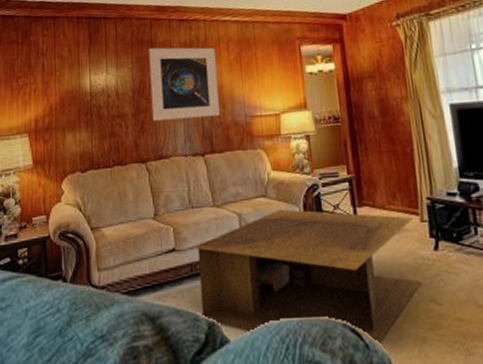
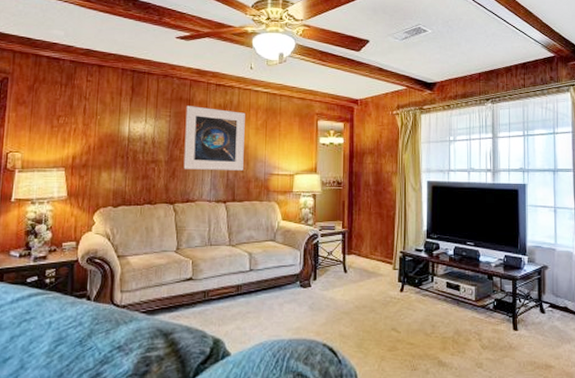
coffee table: present [193,209,423,345] -> none [208,252,388,361]

